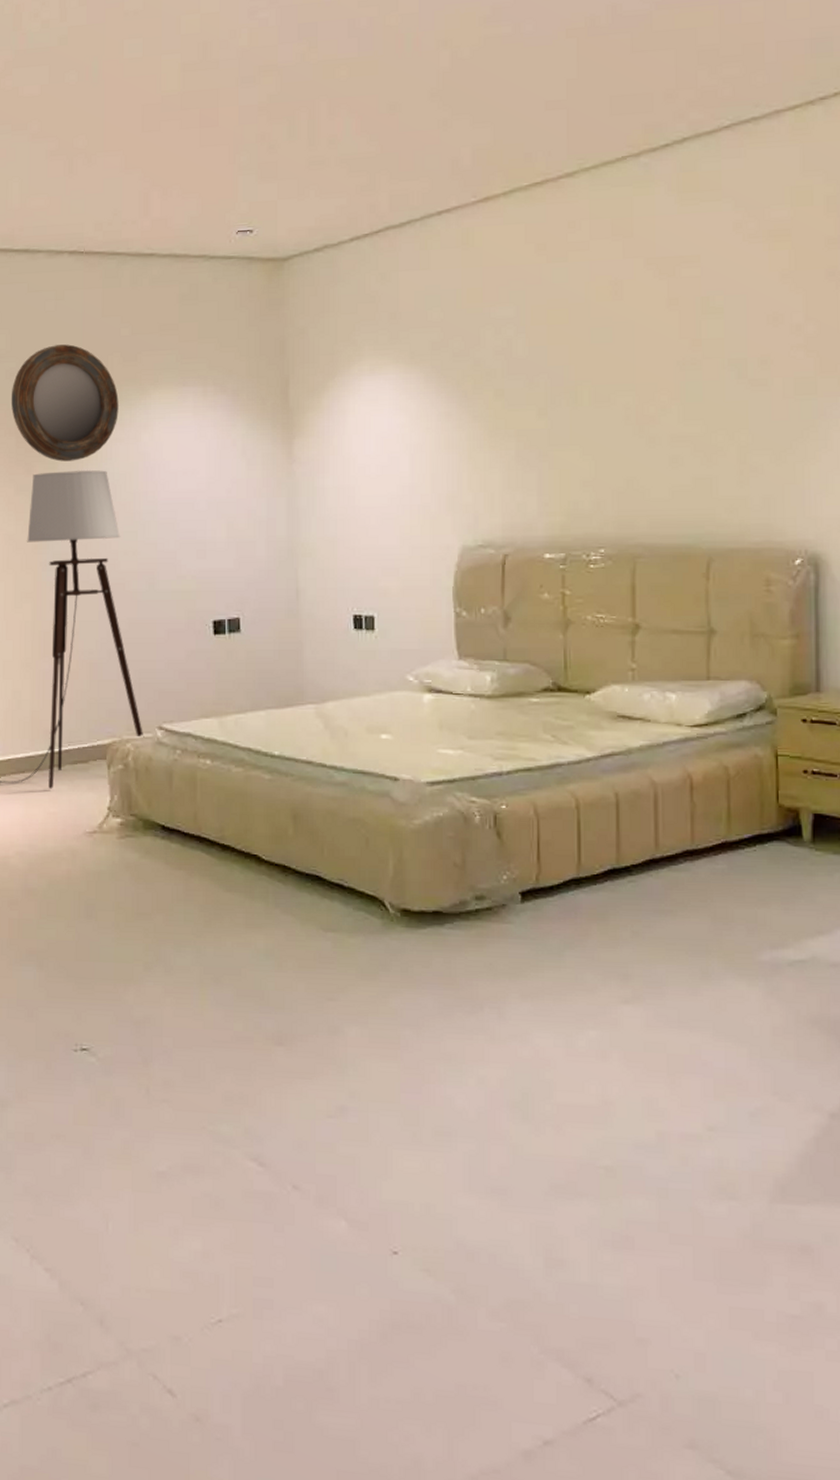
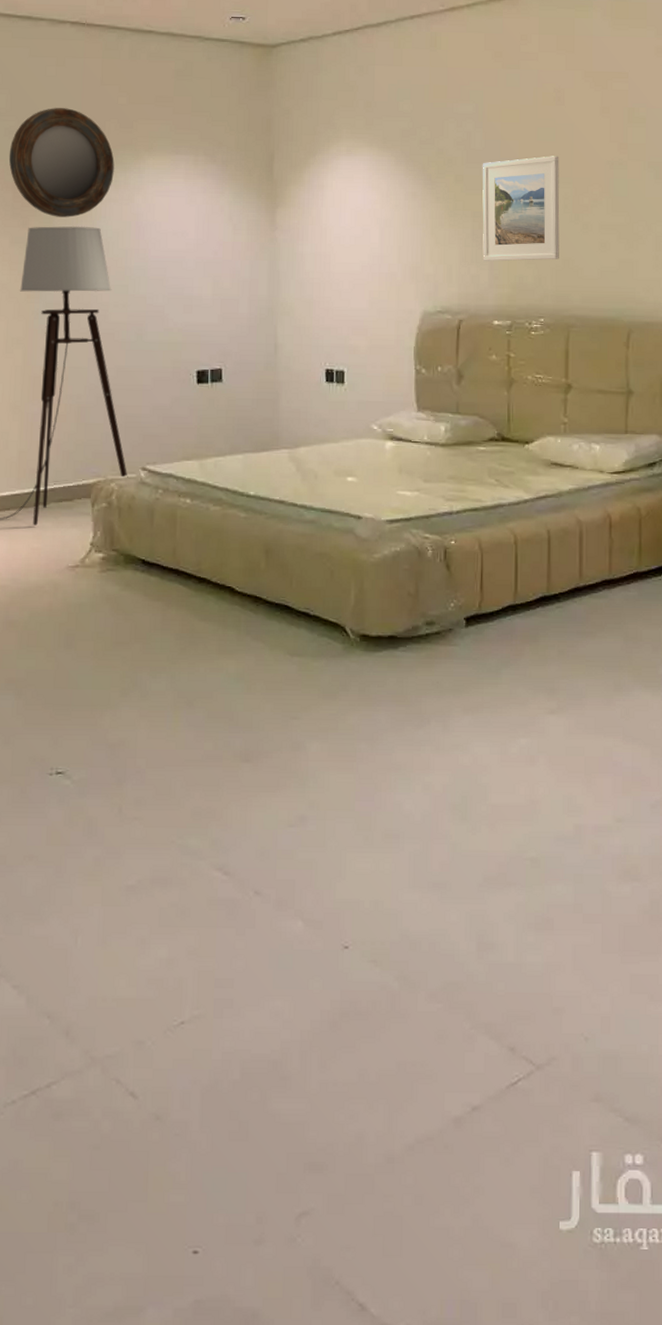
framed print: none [526,359,621,486] -> present [482,156,560,261]

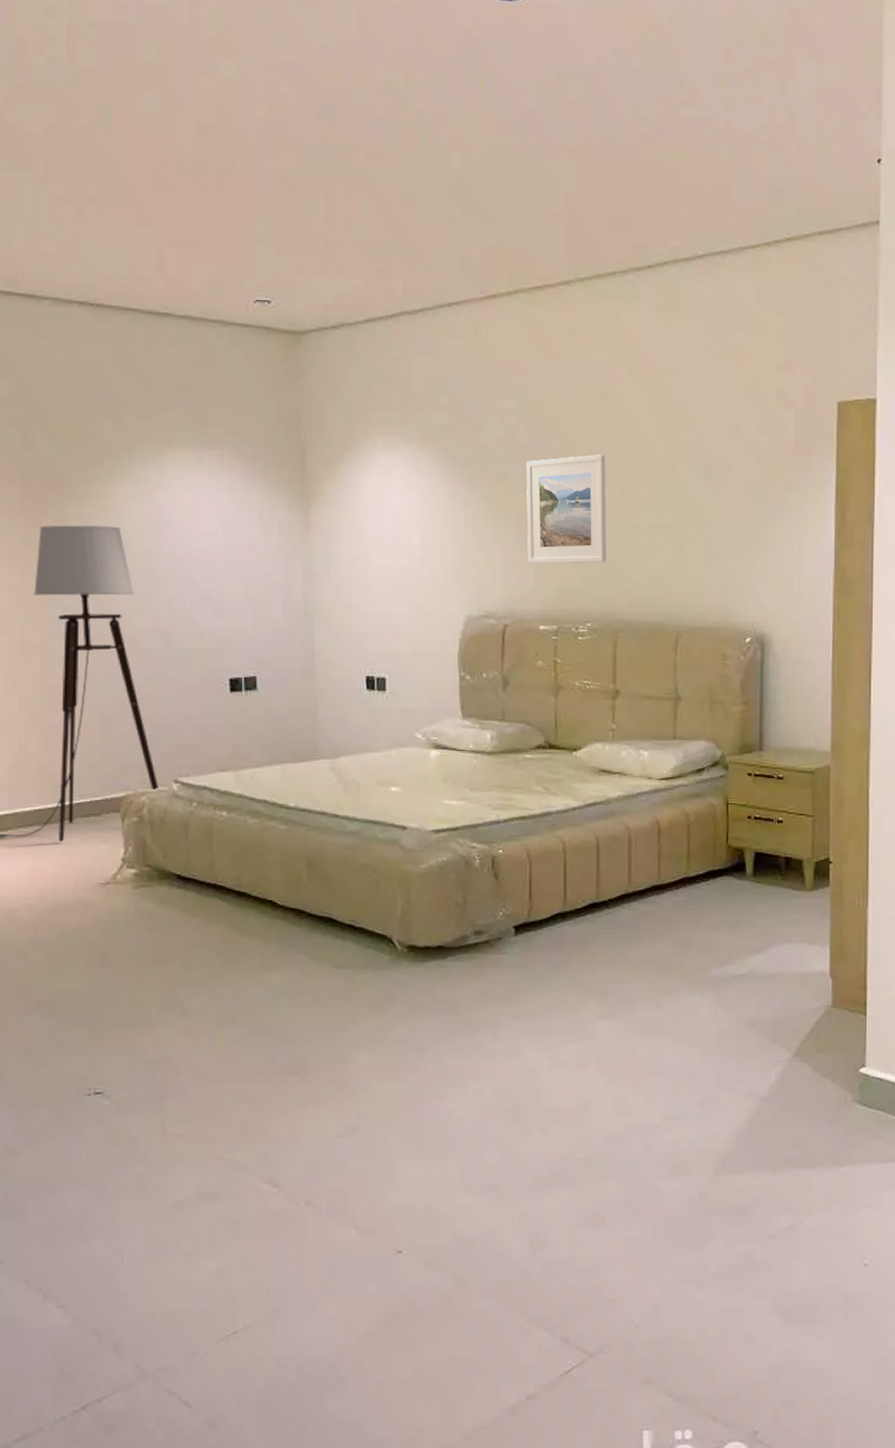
home mirror: present [8,108,114,217] -> none [15,396,132,516]

